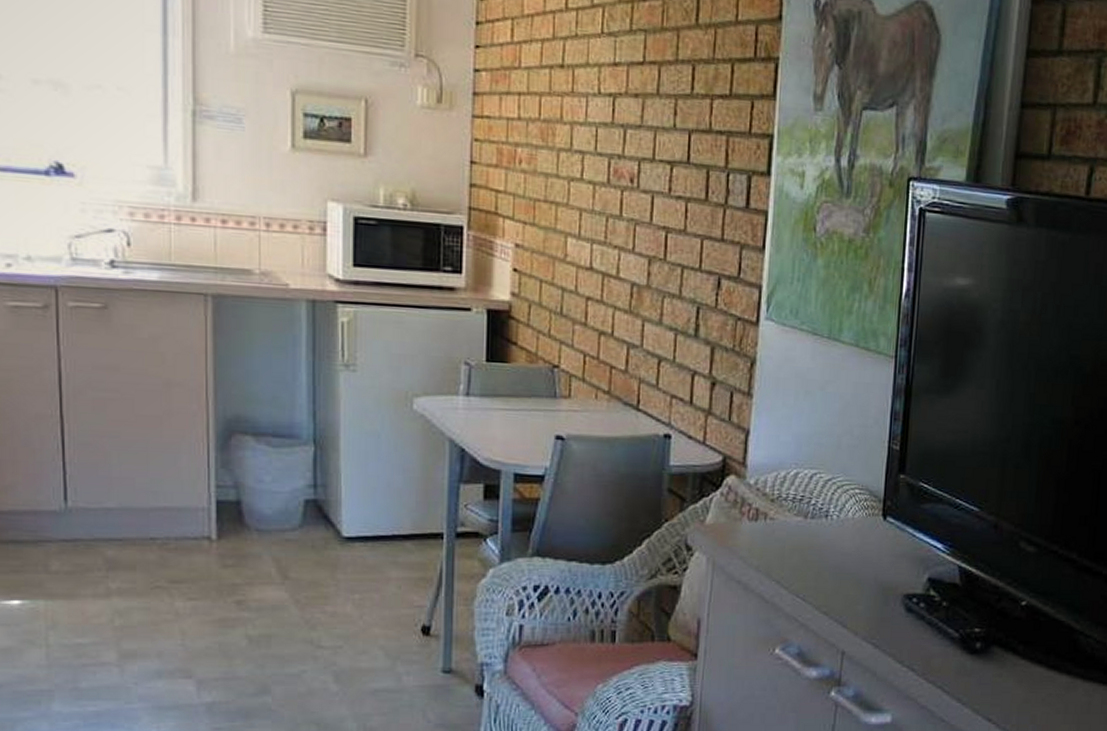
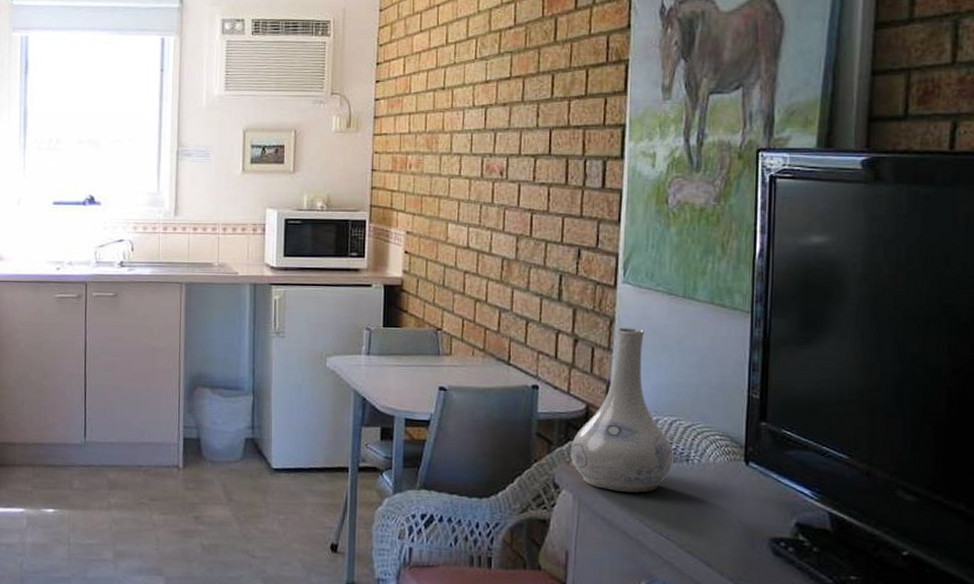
vase: none [704,370,813,552] -> present [570,328,674,493]

